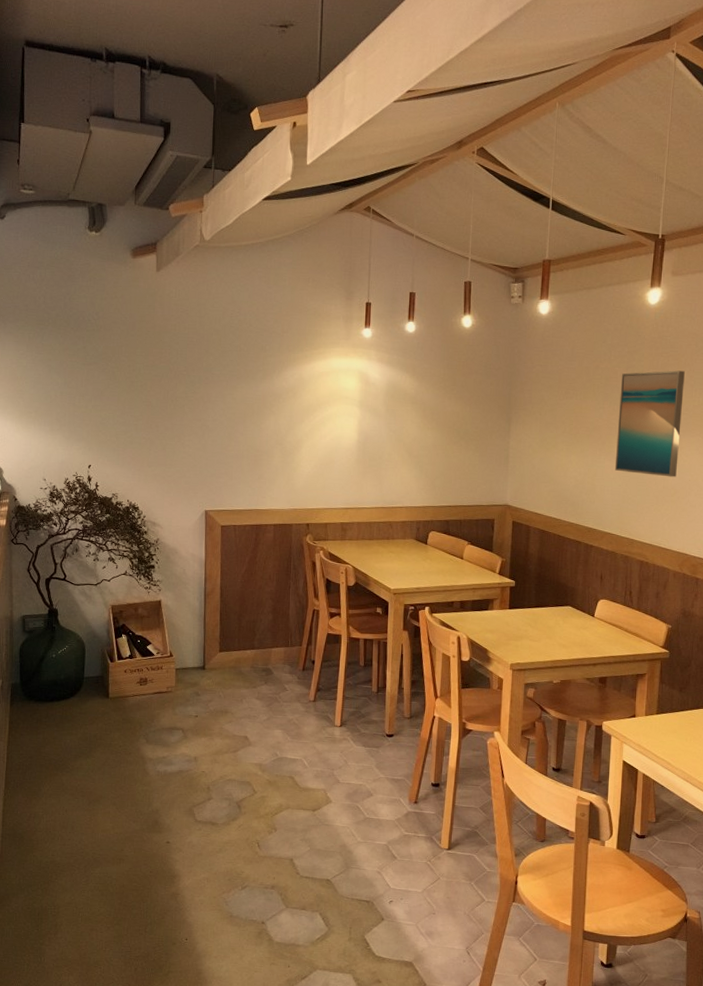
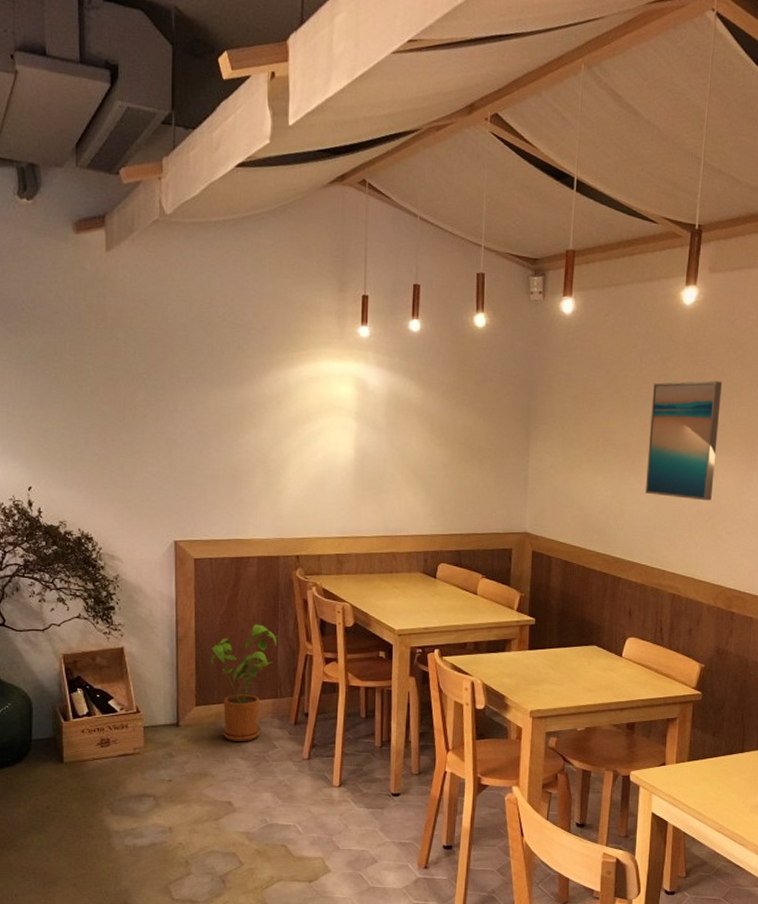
house plant: none [232,582,290,684] -> present [210,624,278,742]

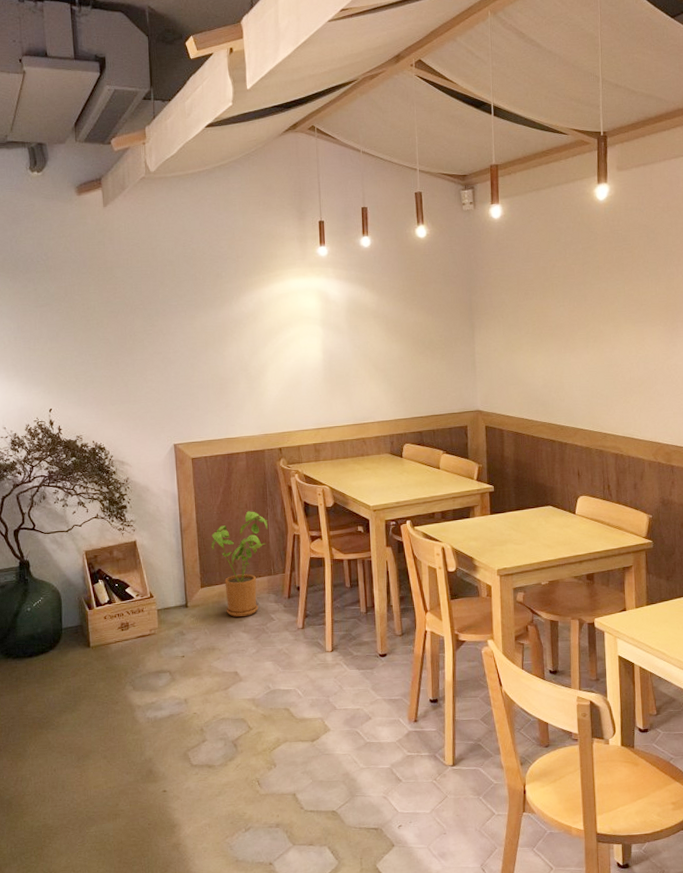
wall art: present [645,380,722,501] -> none [578,262,642,368]

